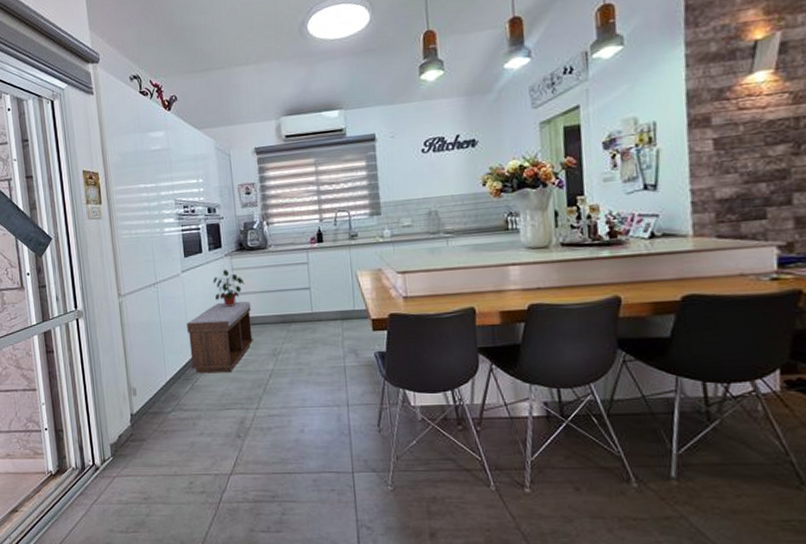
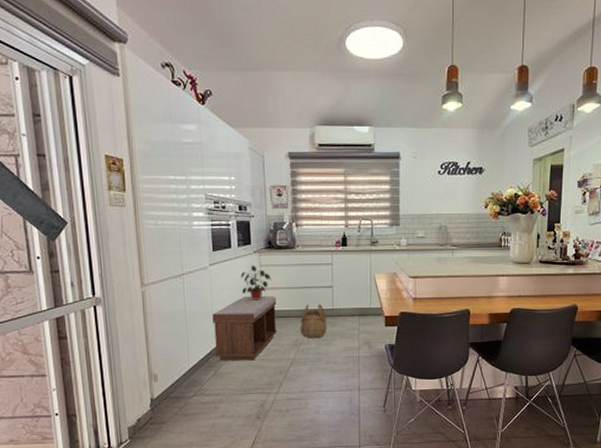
basket: none [277,308,307,346] -> present [300,304,327,338]

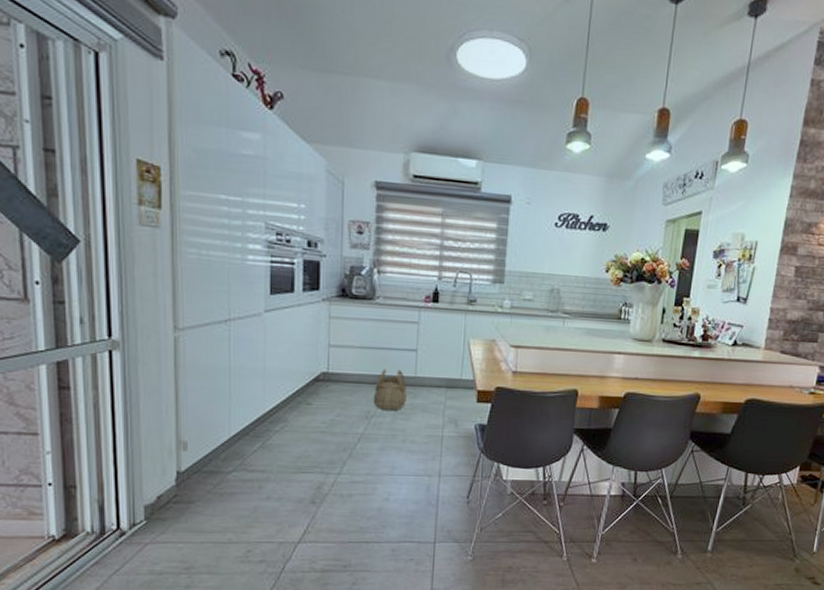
bench: present [212,295,278,361] -> none [263,353,347,433]
potted plant: present [240,265,272,300] -> none [303,315,343,360]

